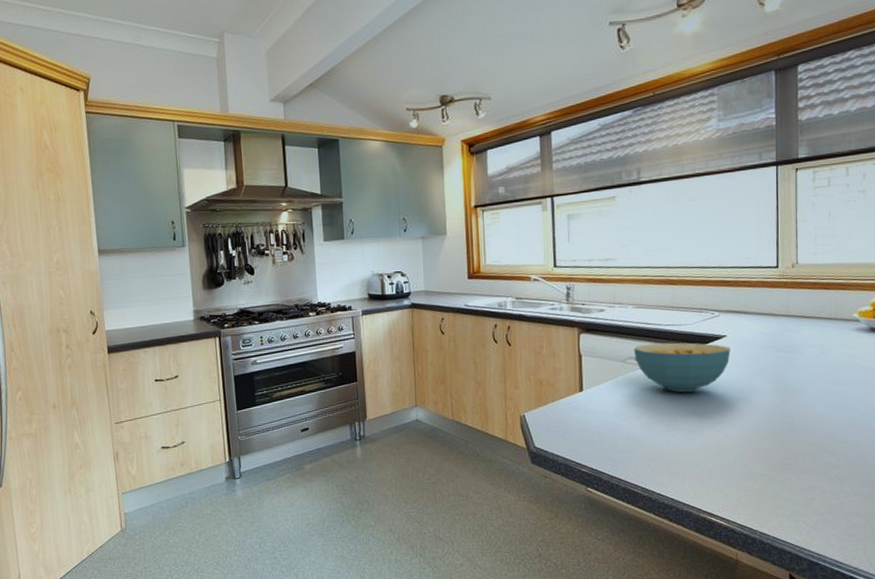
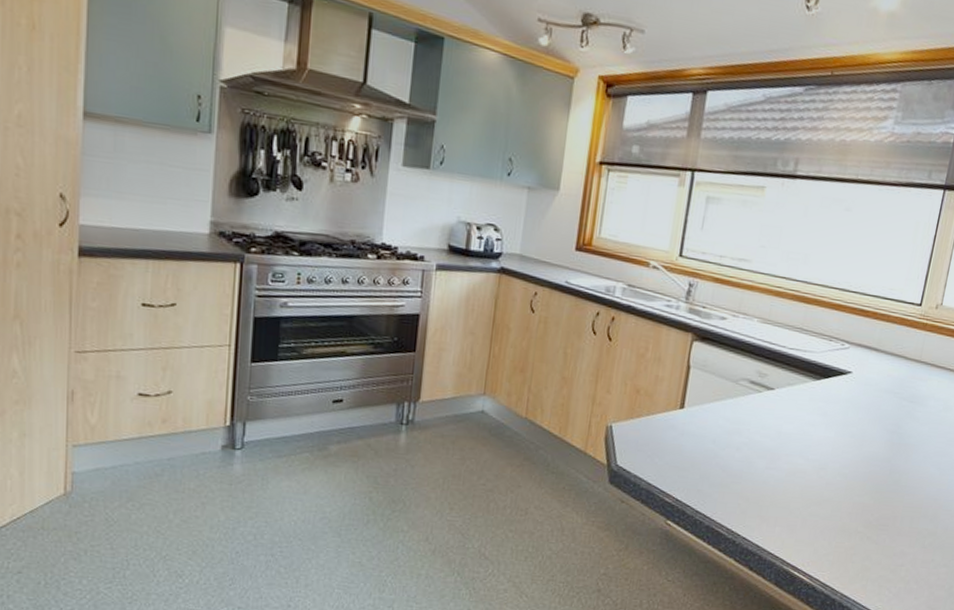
cereal bowl: present [634,342,731,393] -> none [748,366,854,430]

